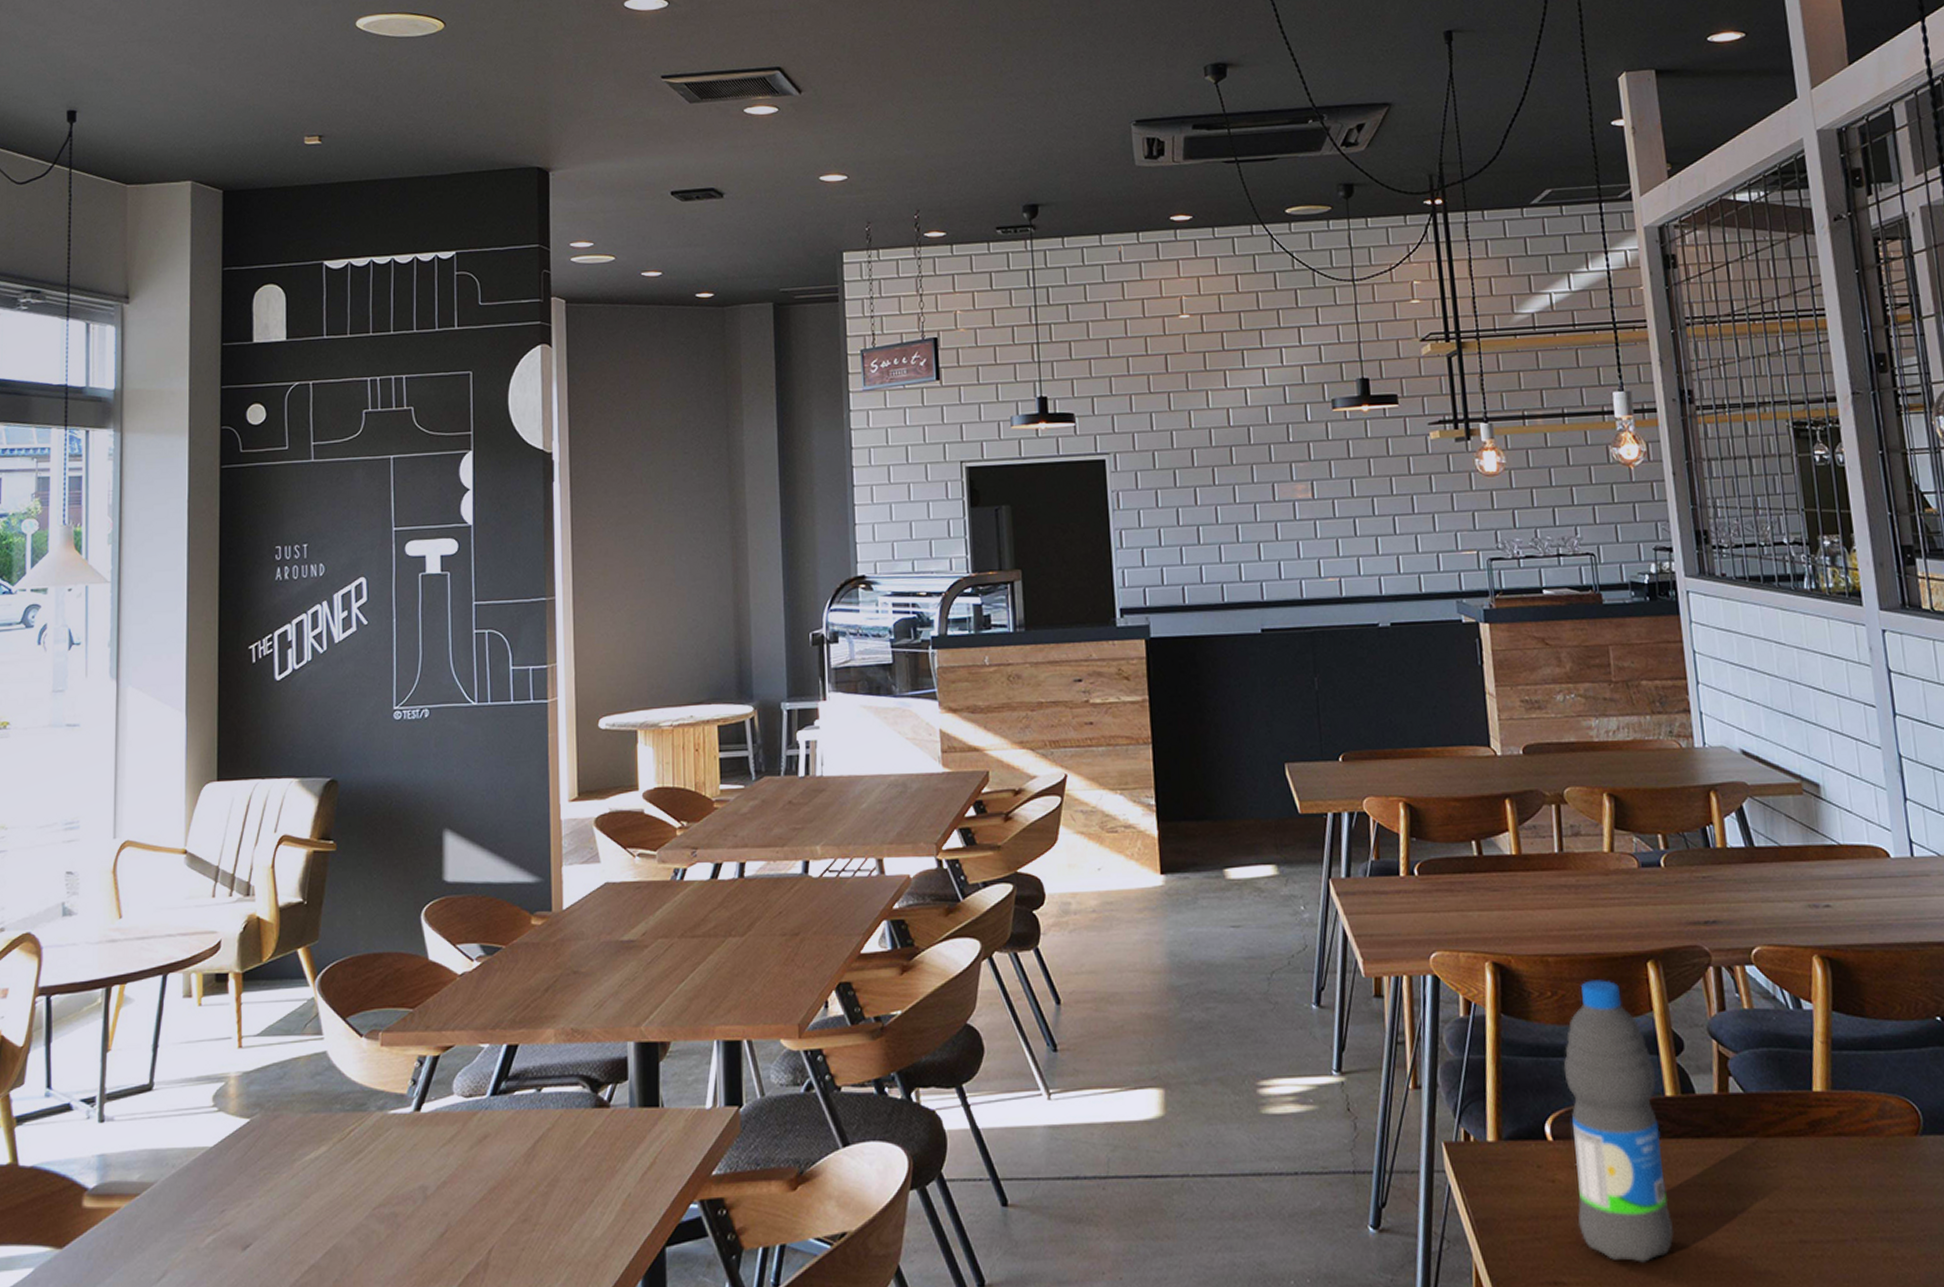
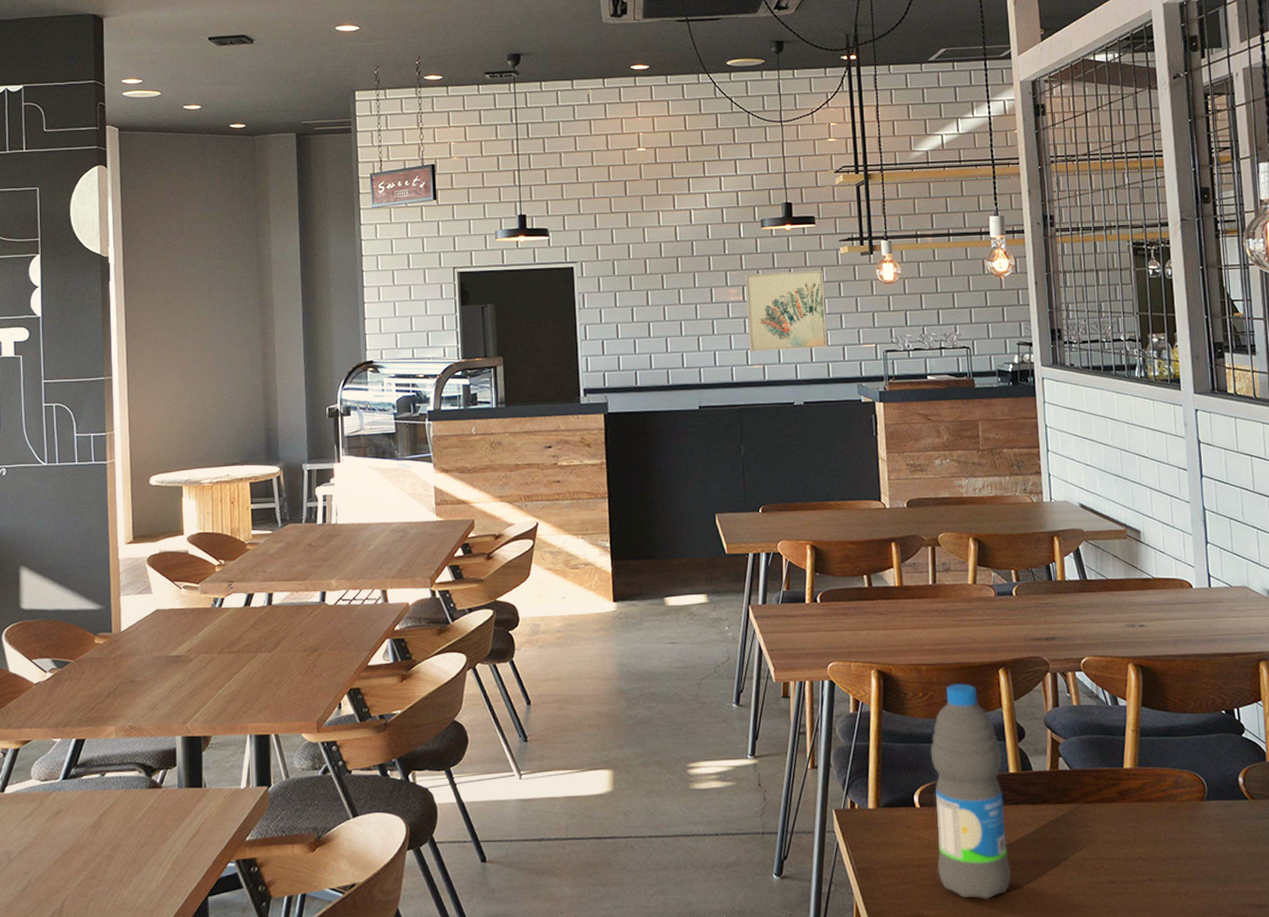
wall art: none [1314,460,1418,561] -> present [745,270,828,351]

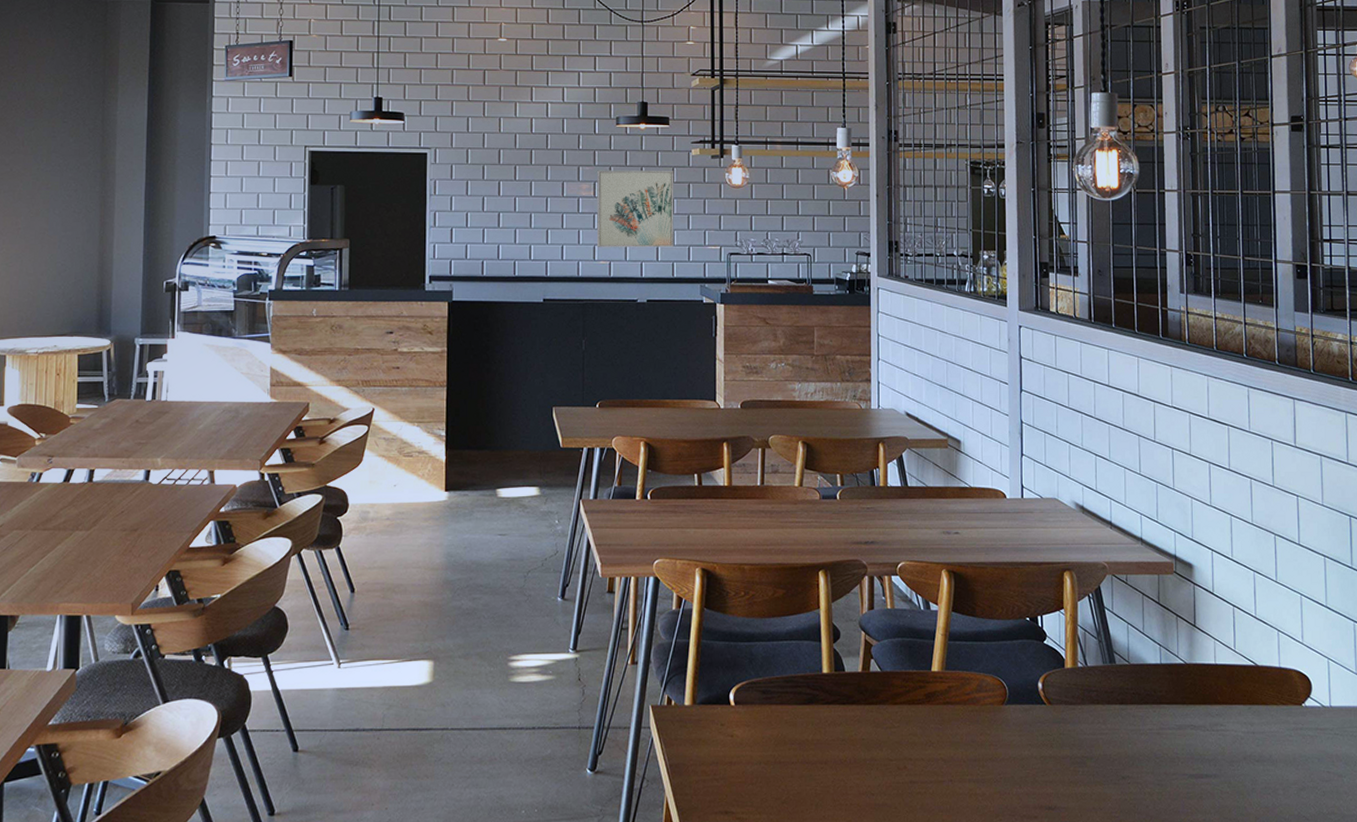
water bottle: present [930,683,1012,899] -> none [747,584,819,797]

